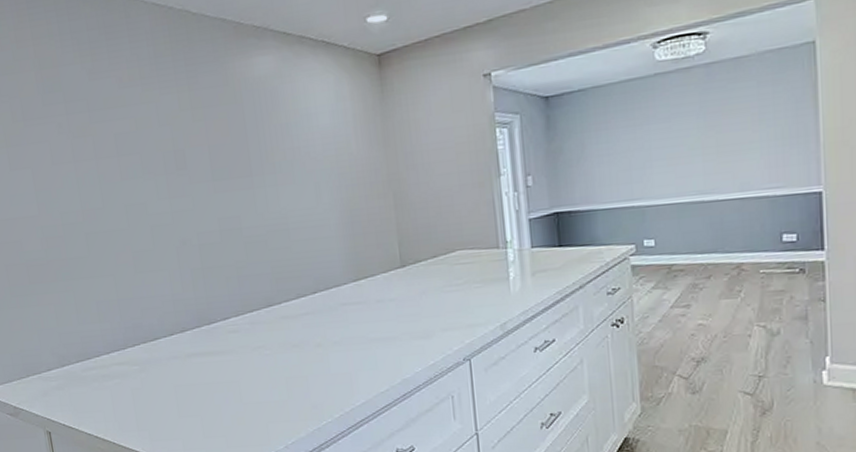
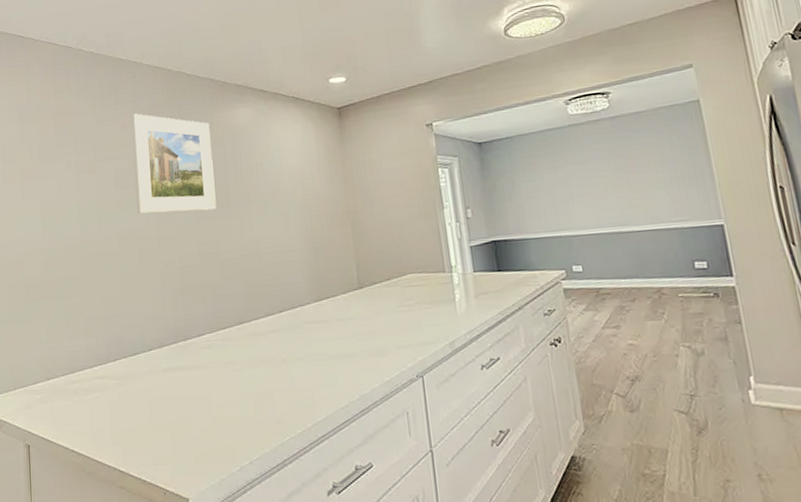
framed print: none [128,63,237,185] -> present [131,113,217,214]

